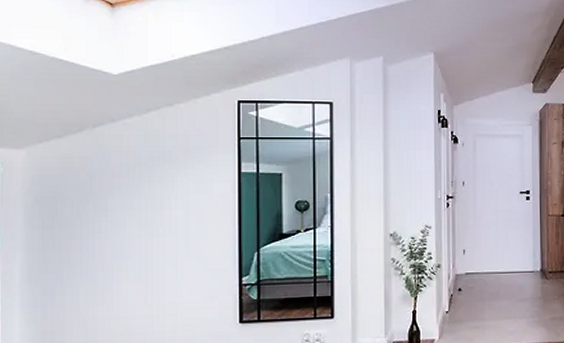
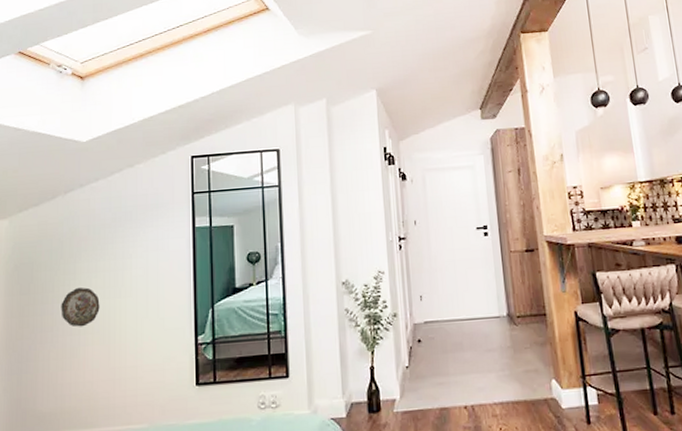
decorative plate: none [91,225,135,264] -> present [61,287,100,327]

